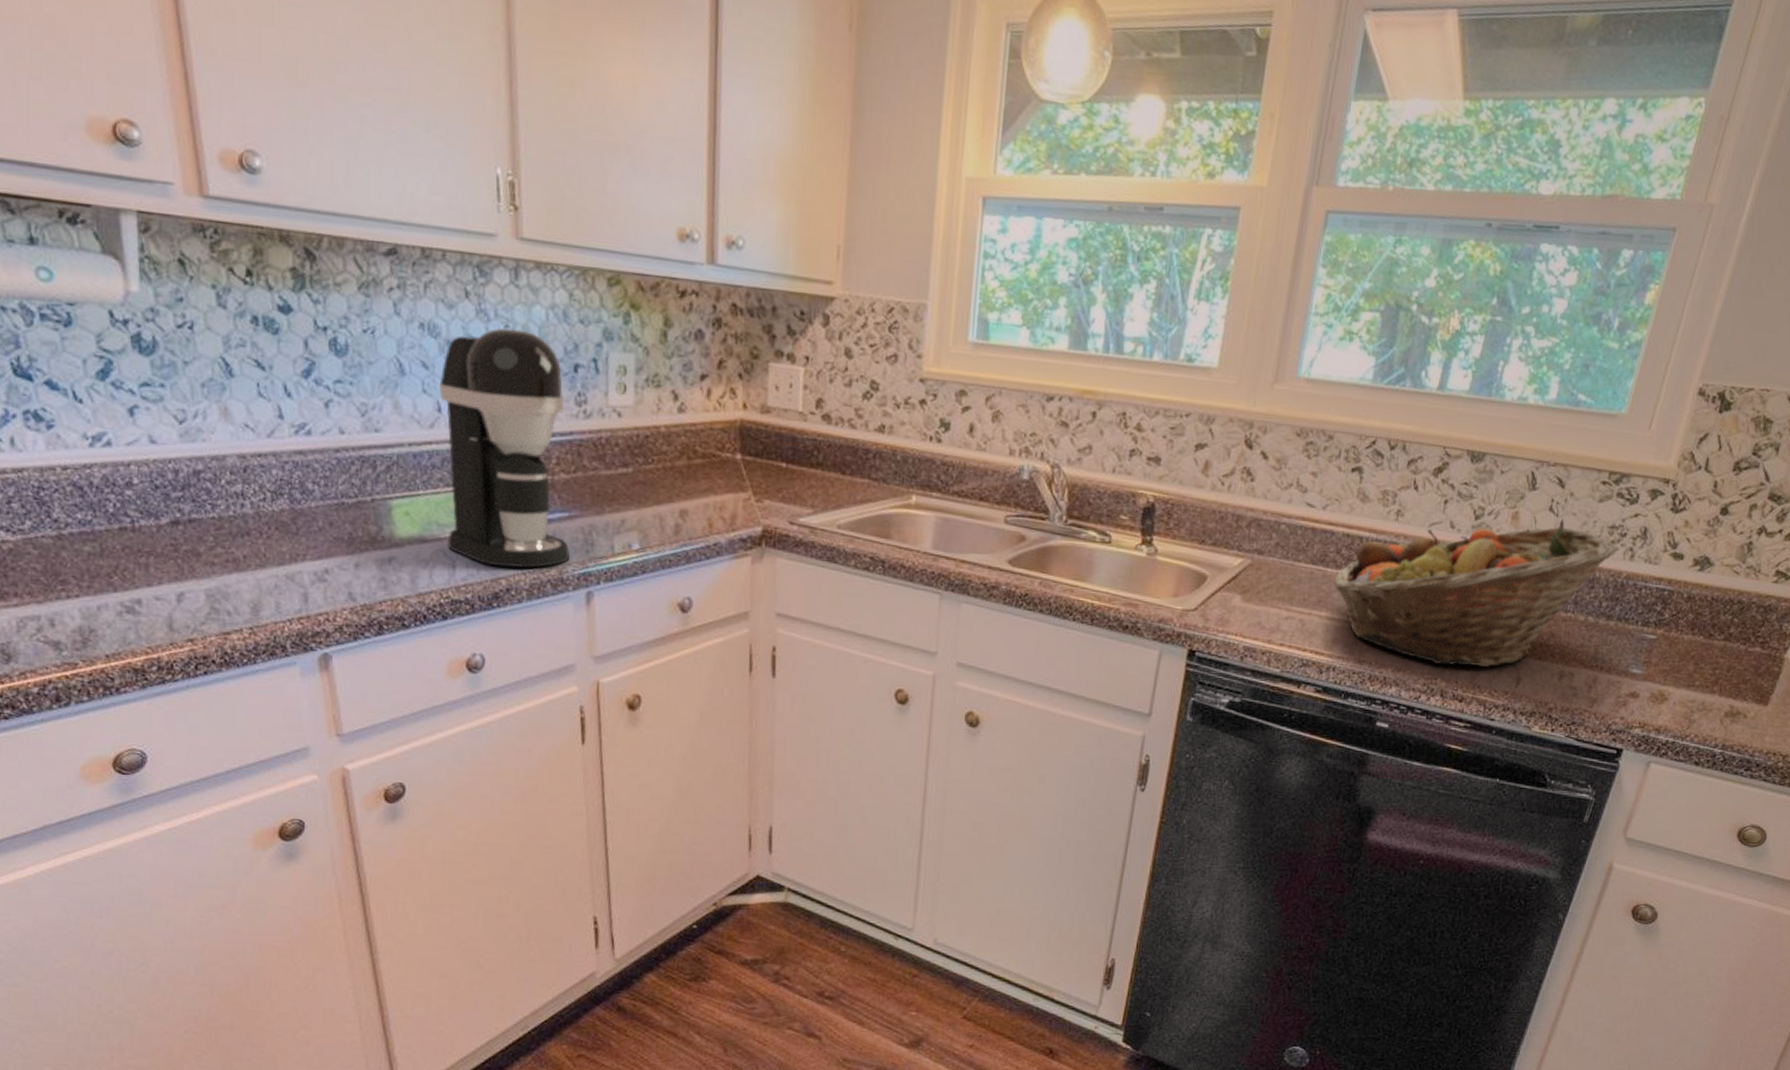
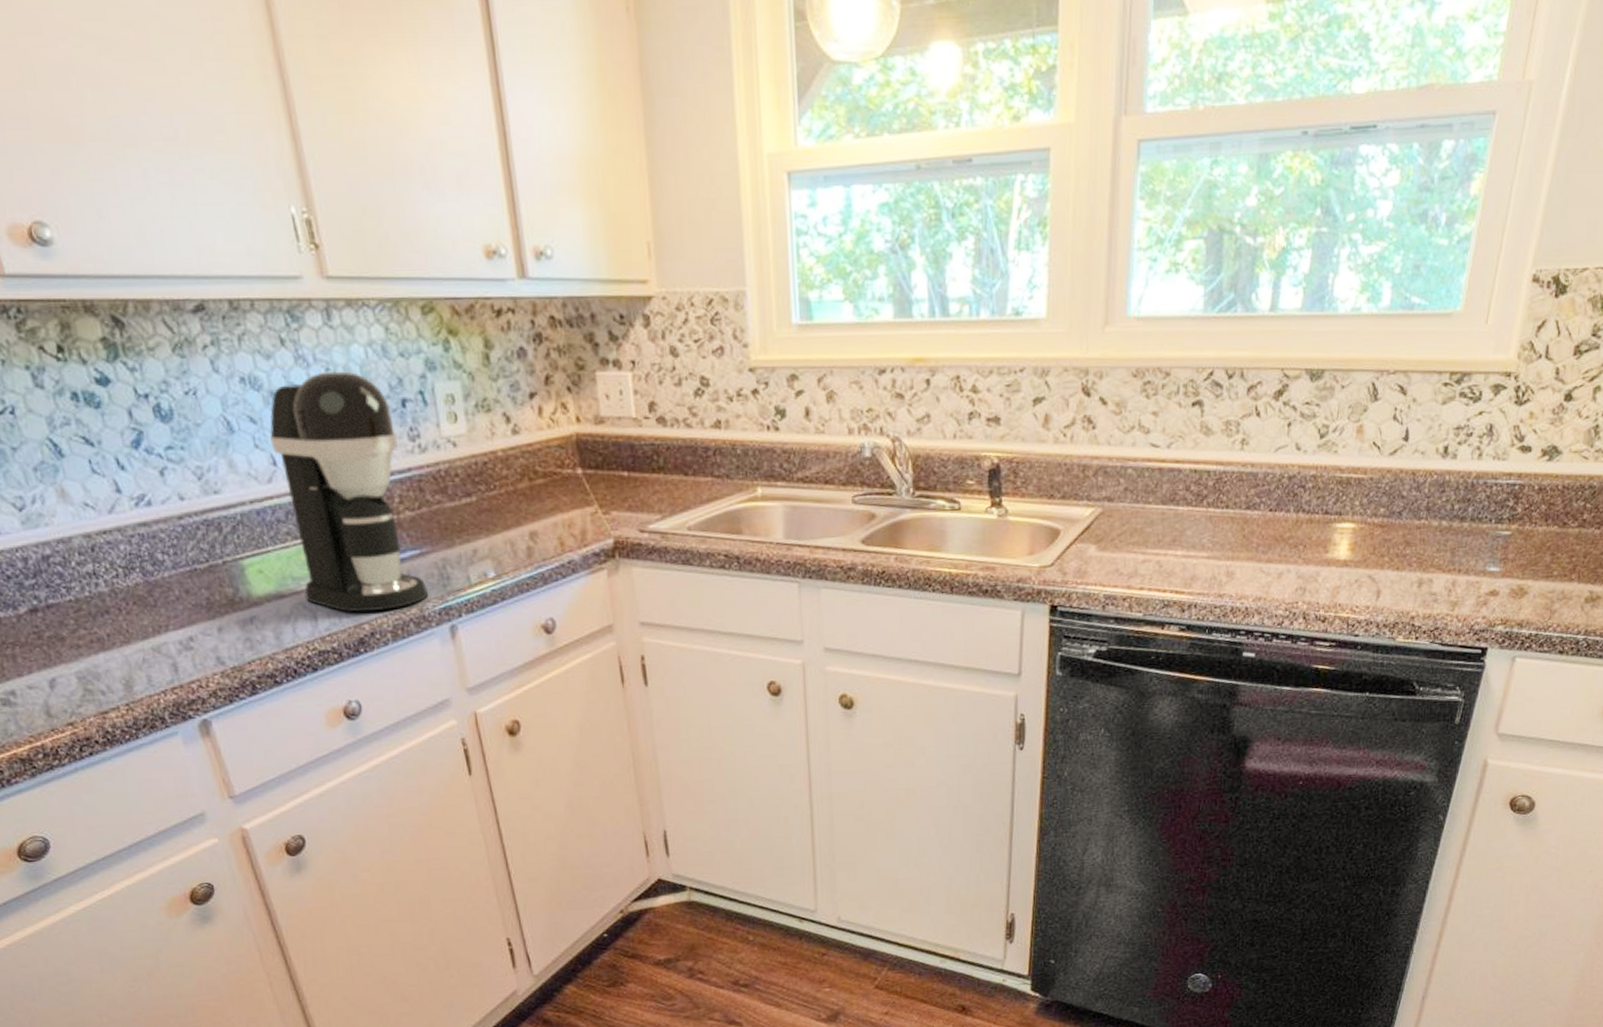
fruit basket: present [1333,527,1621,668] -> none [1186,434,1468,588]

